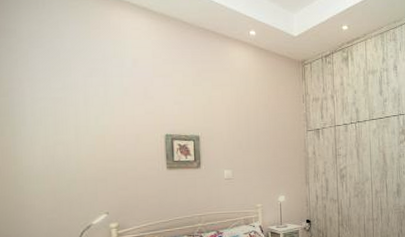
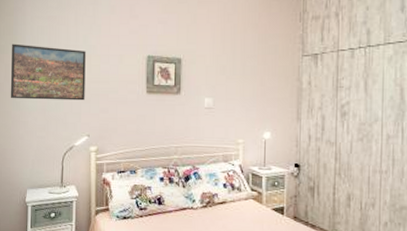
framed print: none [9,126,101,183] -> present [11,44,86,101]

